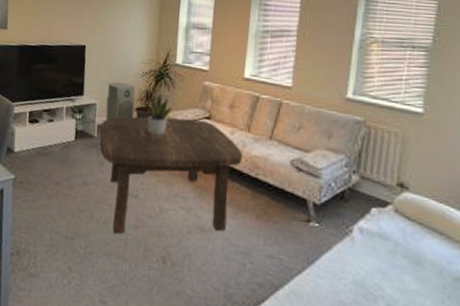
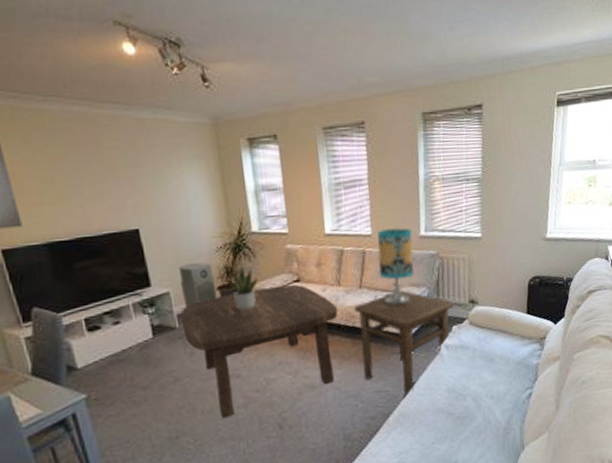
side table: none [258,151,377,276] -> present [354,289,454,399]
table lamp: none [278,84,339,170] -> present [370,228,414,307]

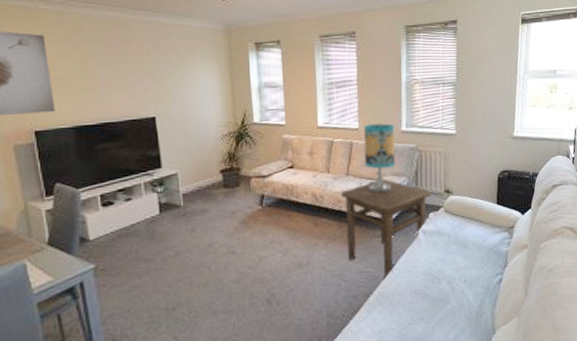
air purifier: present [178,262,218,307] -> none [187,148,220,187]
coffee table: present [180,284,338,419] -> none [185,170,327,293]
potted plant: present [226,266,258,311] -> none [228,153,256,193]

